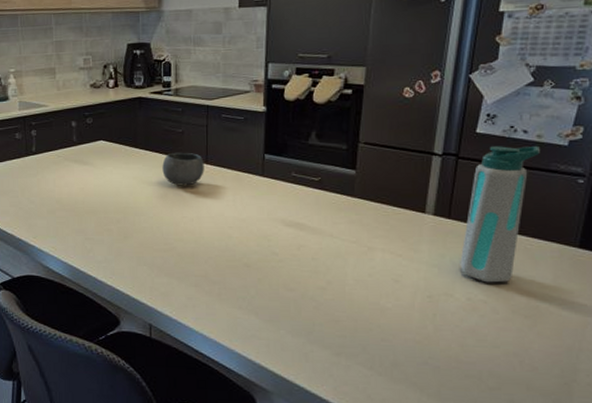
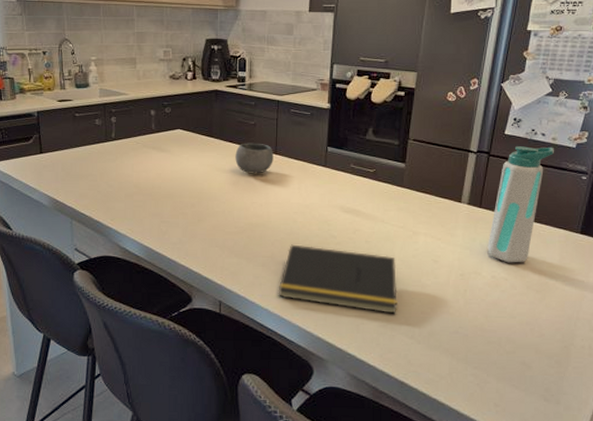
notepad: none [214,262,352,341] -> present [278,244,397,314]

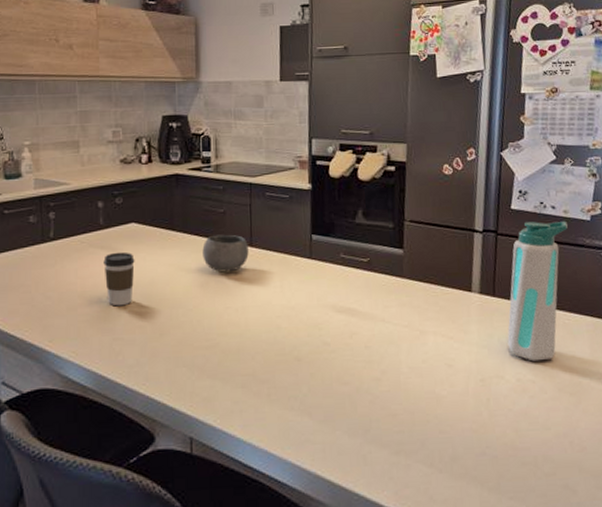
coffee cup: none [154,152,180,196] -> present [103,251,135,307]
notepad: present [278,244,397,314] -> none [263,356,410,437]

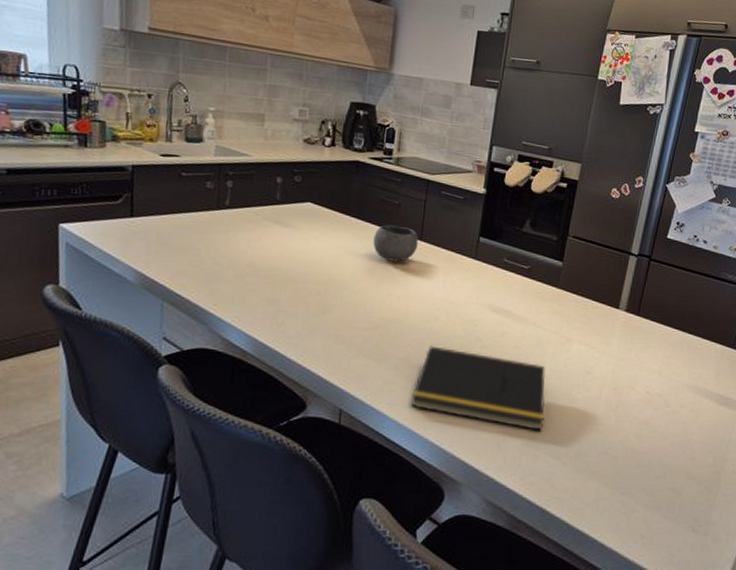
coffee cup: present [103,251,135,307] -> none [275,228,307,281]
notepad: none [263,356,410,437] -> present [410,345,546,430]
water bottle: present [507,220,568,362] -> none [643,252,715,378]

